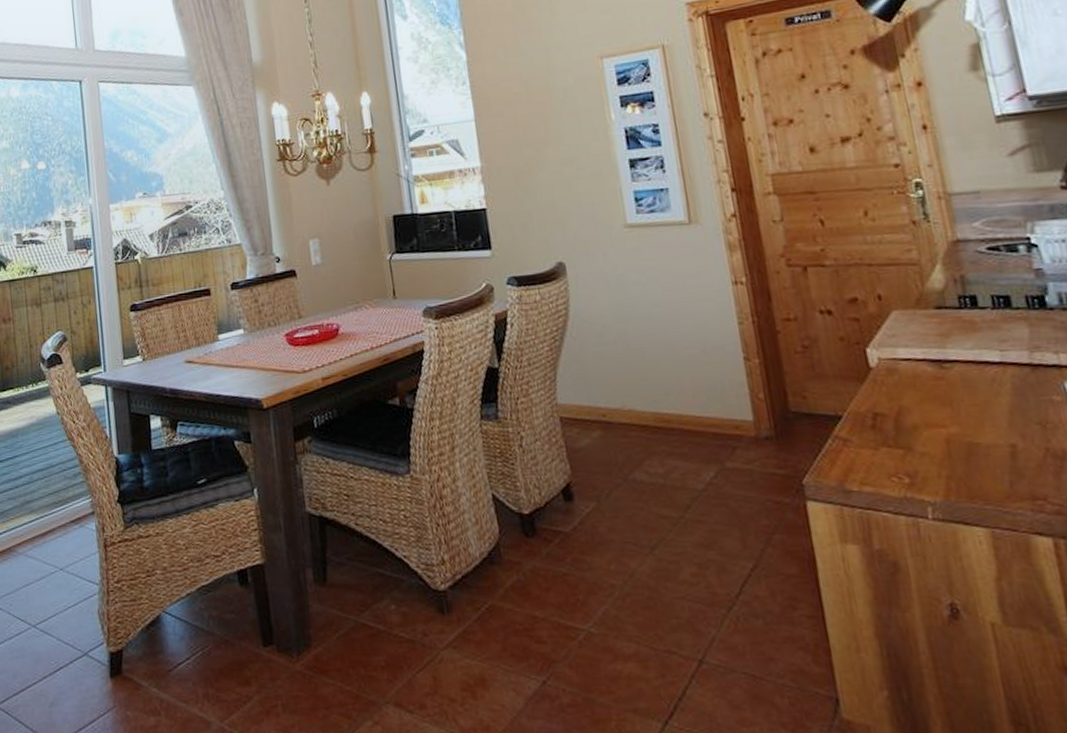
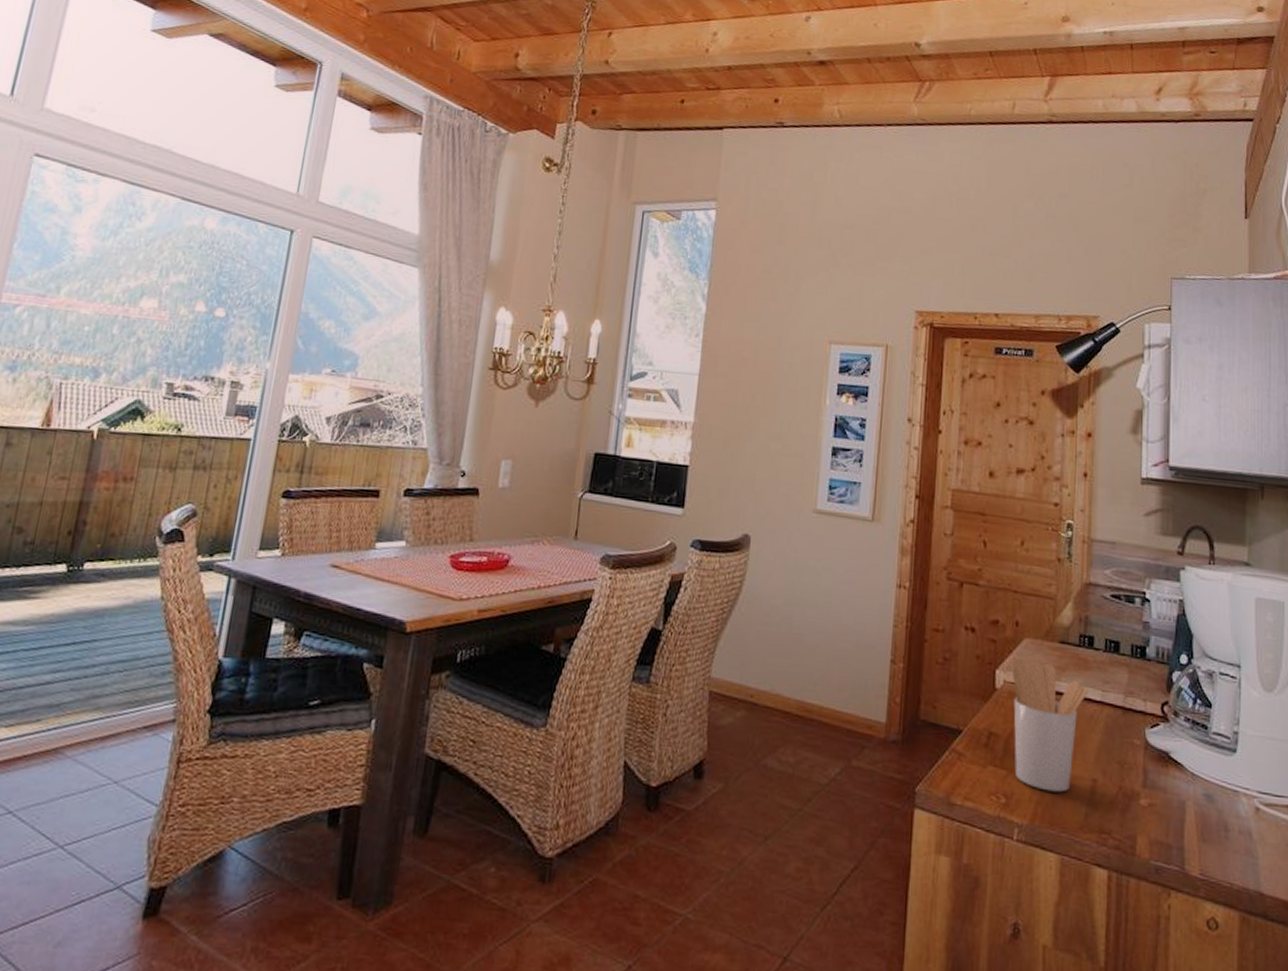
utensil holder: none [883,331,984,465] -> present [1012,658,1088,792]

